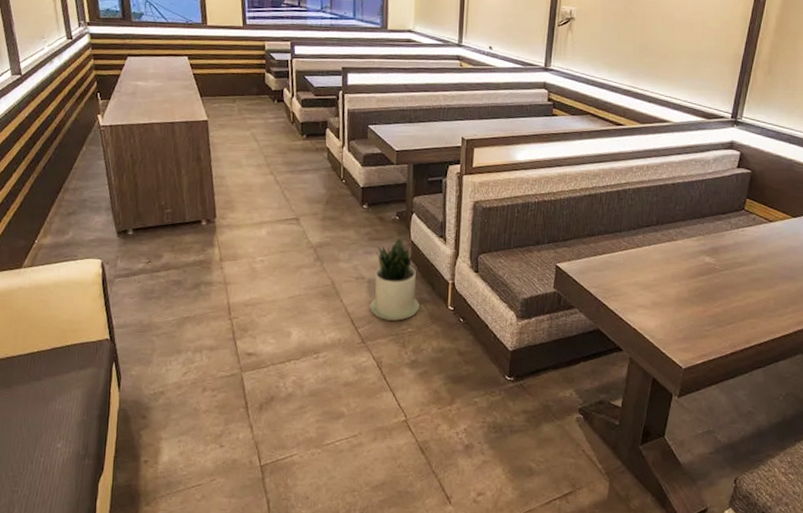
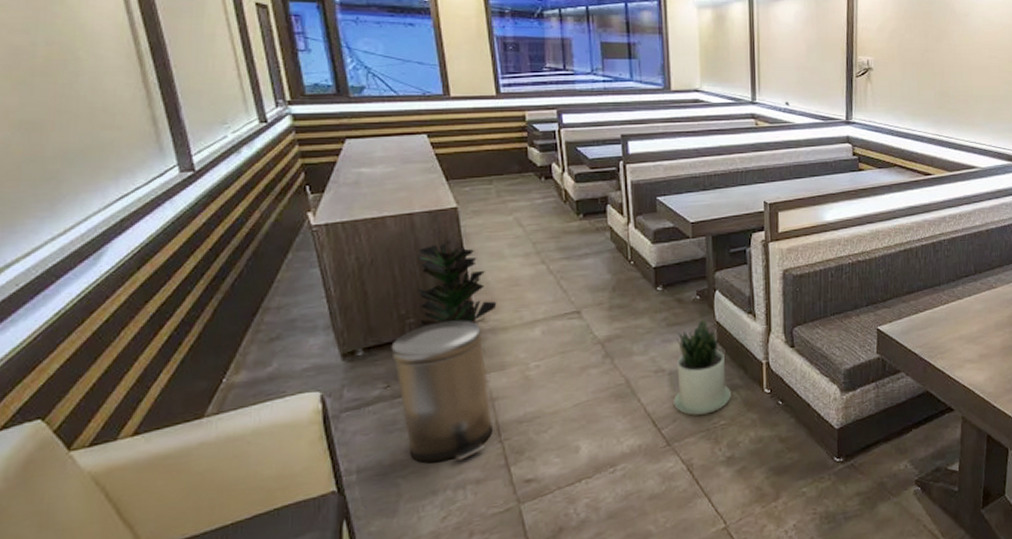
pedal bin: none [153,214,225,329] -> present [391,320,492,464]
potted plant: none [173,150,234,219] -> present [417,243,497,329]

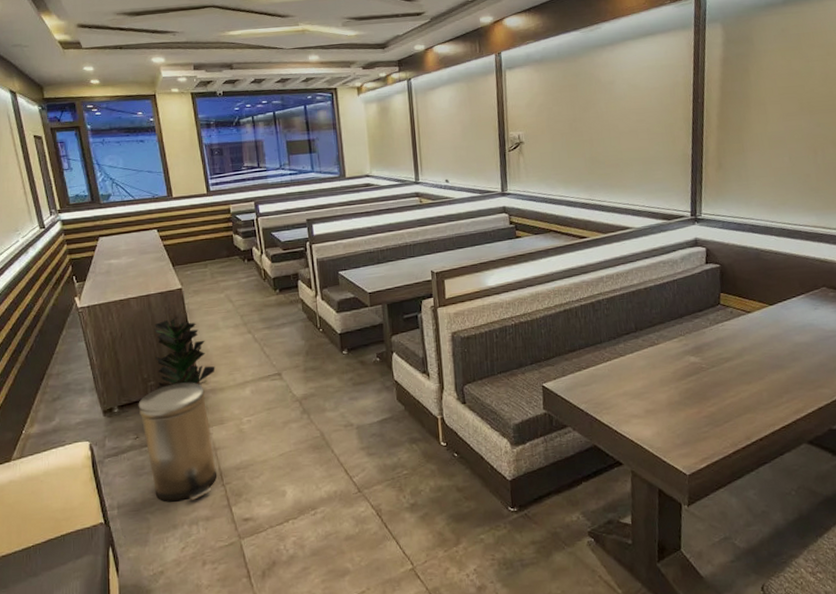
planter: present [674,318,731,416] -> none [361,378,411,466]

